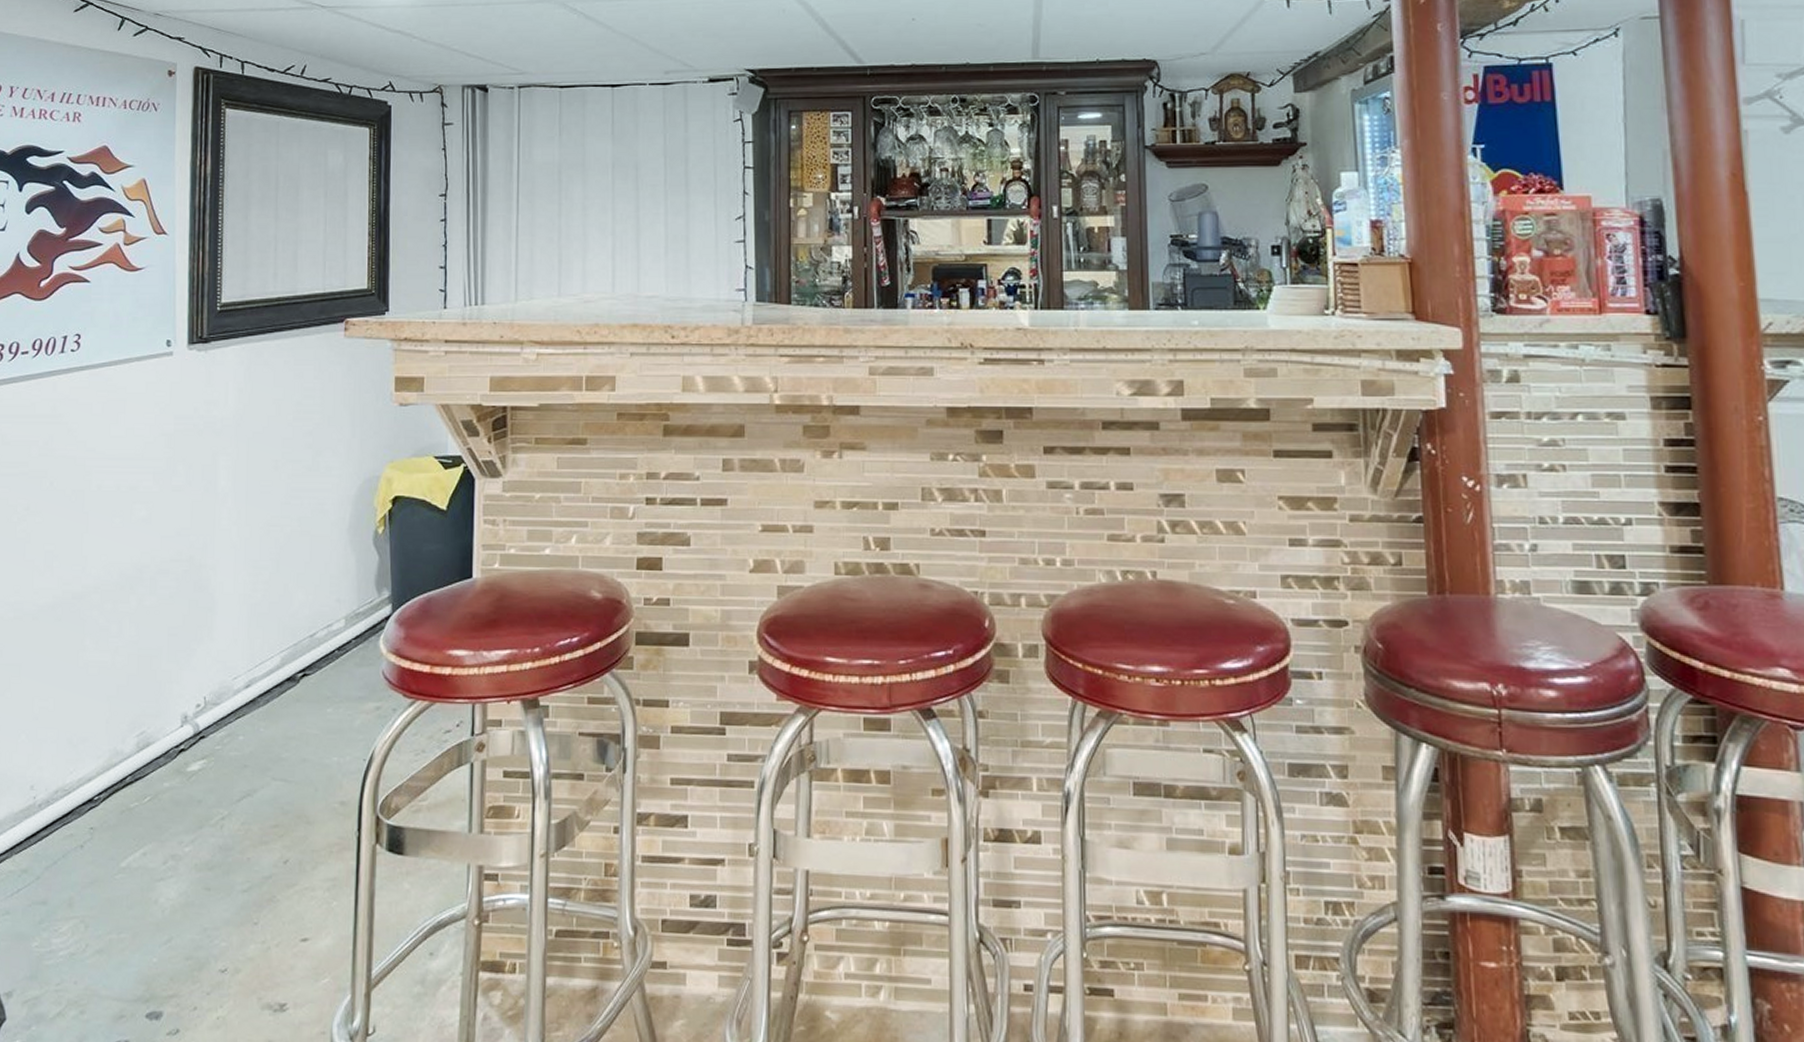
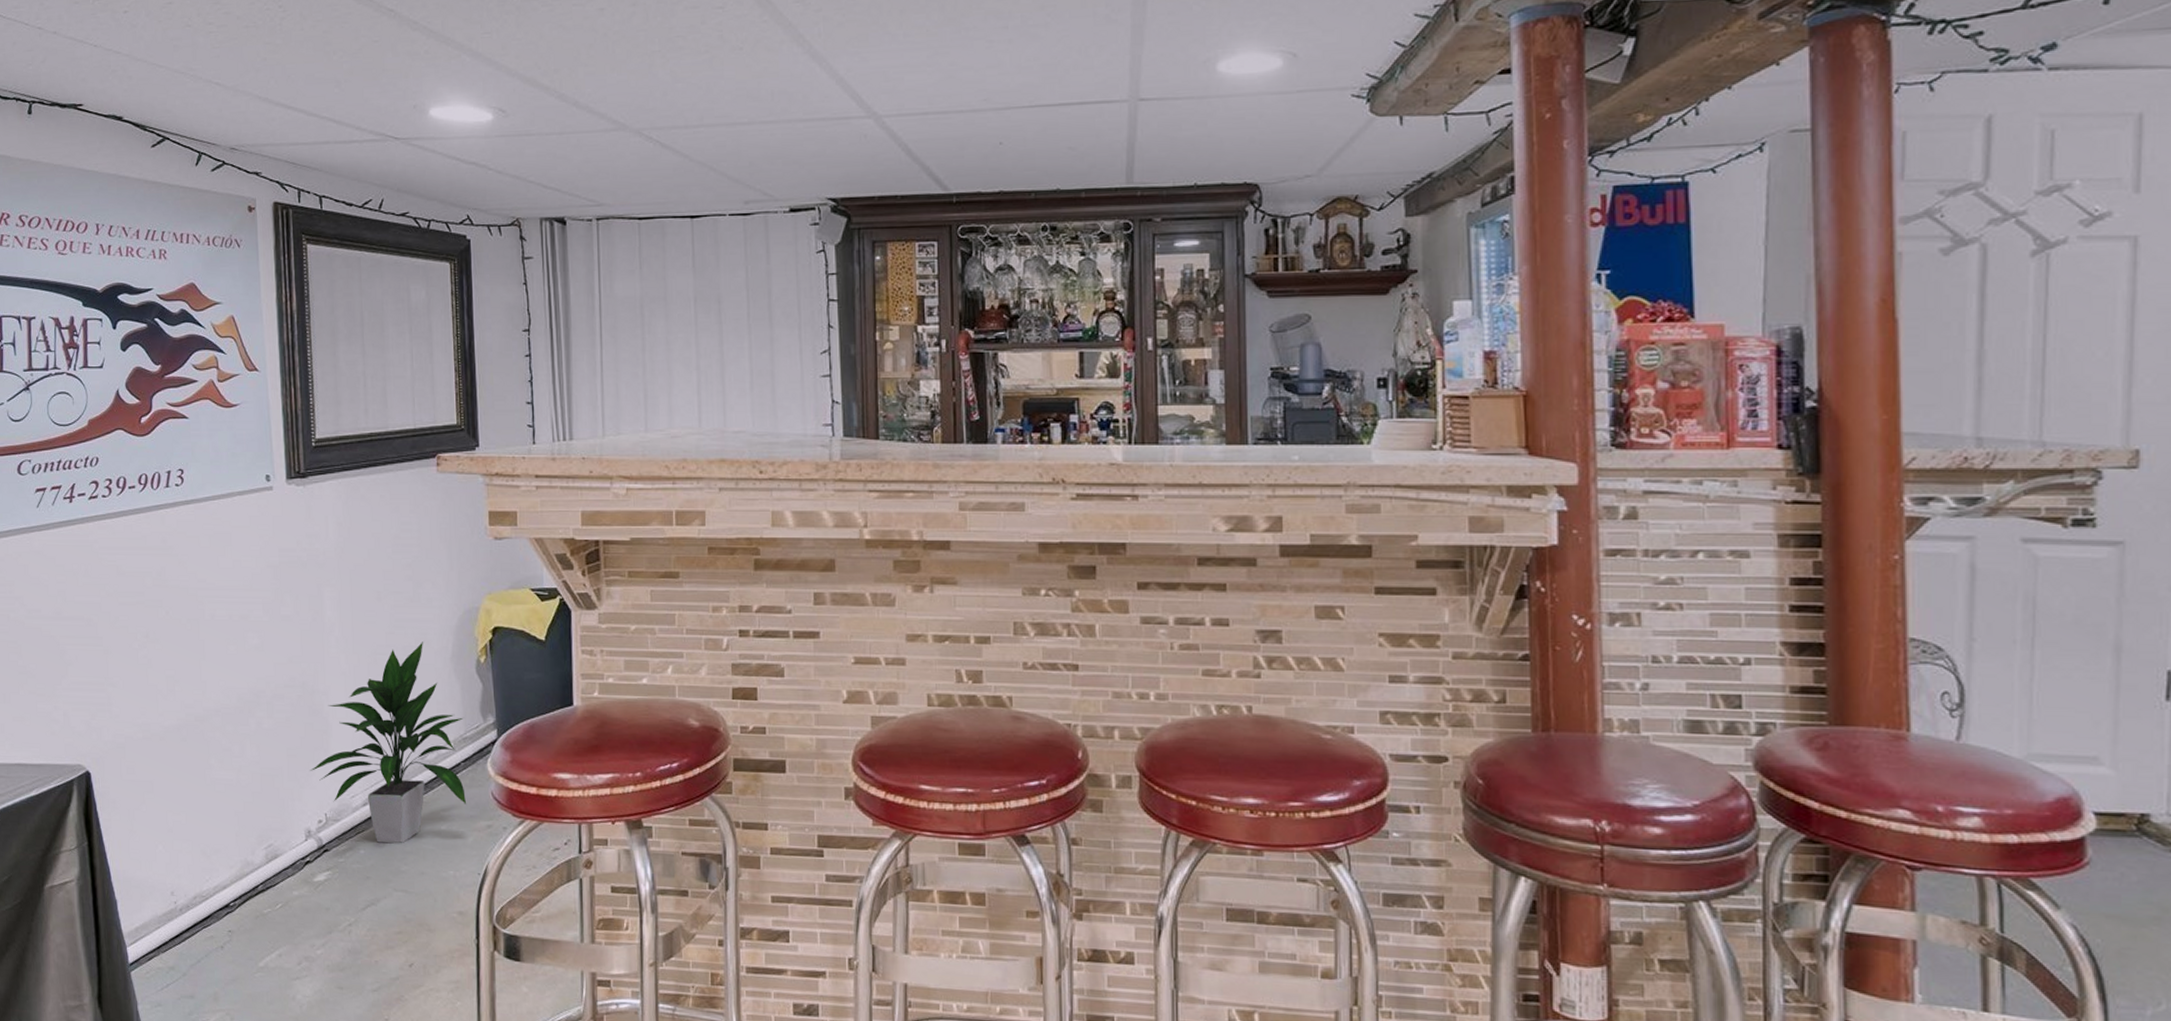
indoor plant: none [191,512,358,729] -> present [310,642,467,844]

